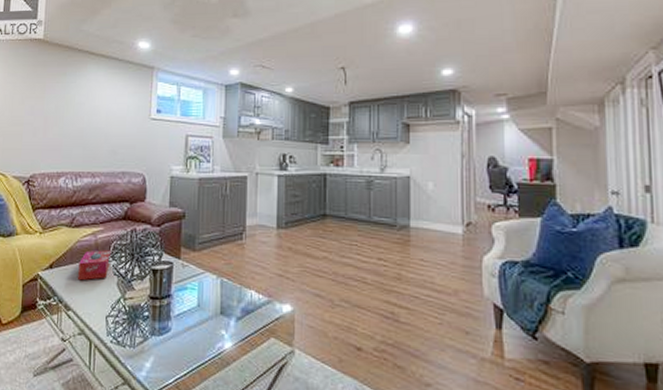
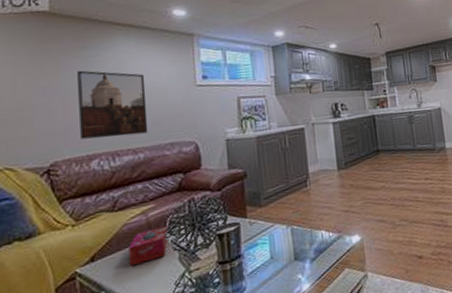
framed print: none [54,94,109,159] -> present [77,70,149,139]

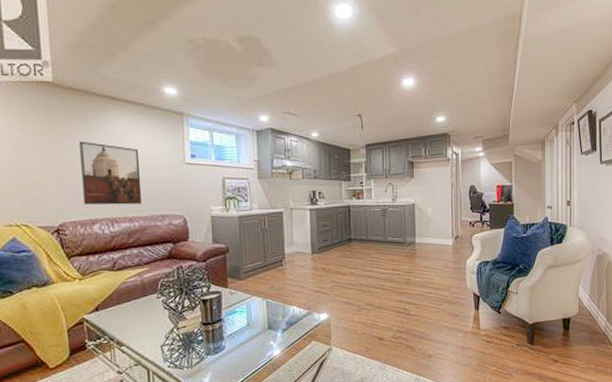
tissue box: present [129,226,168,267] -> none [127,288,159,319]

